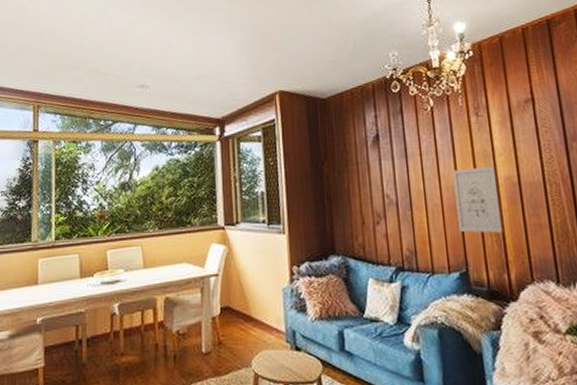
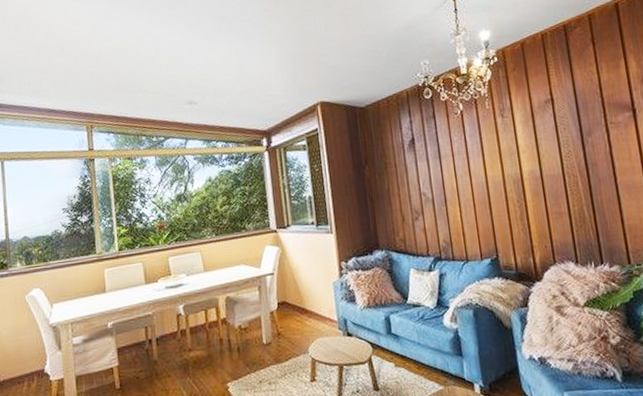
wall art: present [453,166,504,233] -> none [482,162,528,223]

